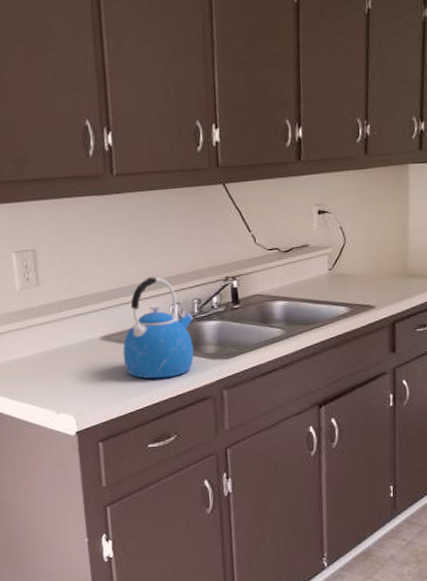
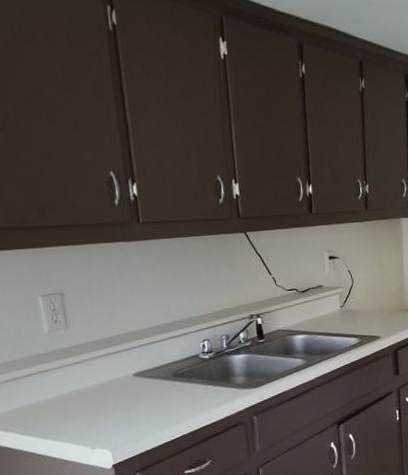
kettle: present [122,277,194,379] -> none [156,316,225,410]

